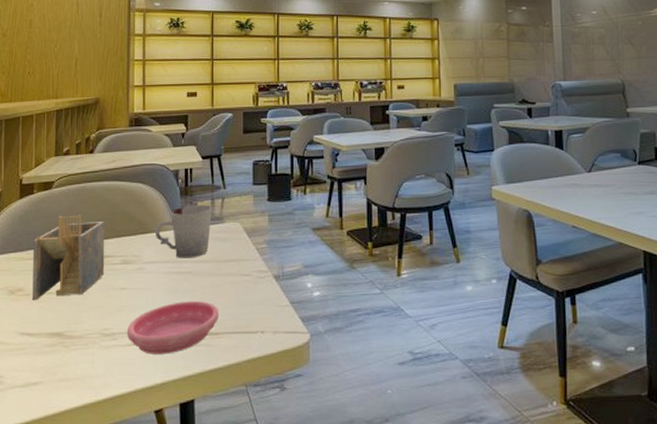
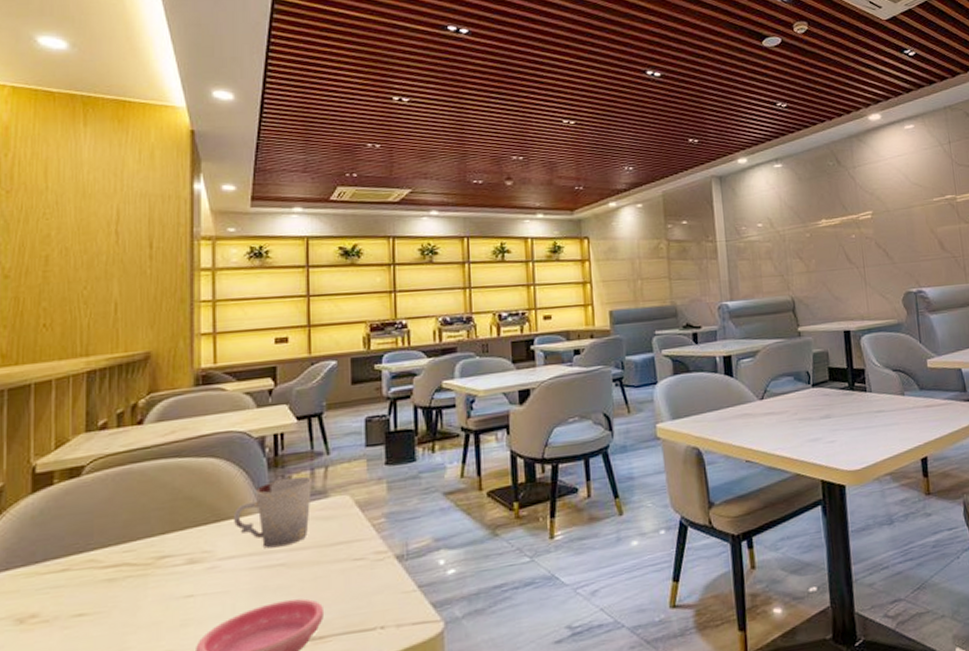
napkin holder: present [32,214,105,301] -> none [53,506,162,629]

